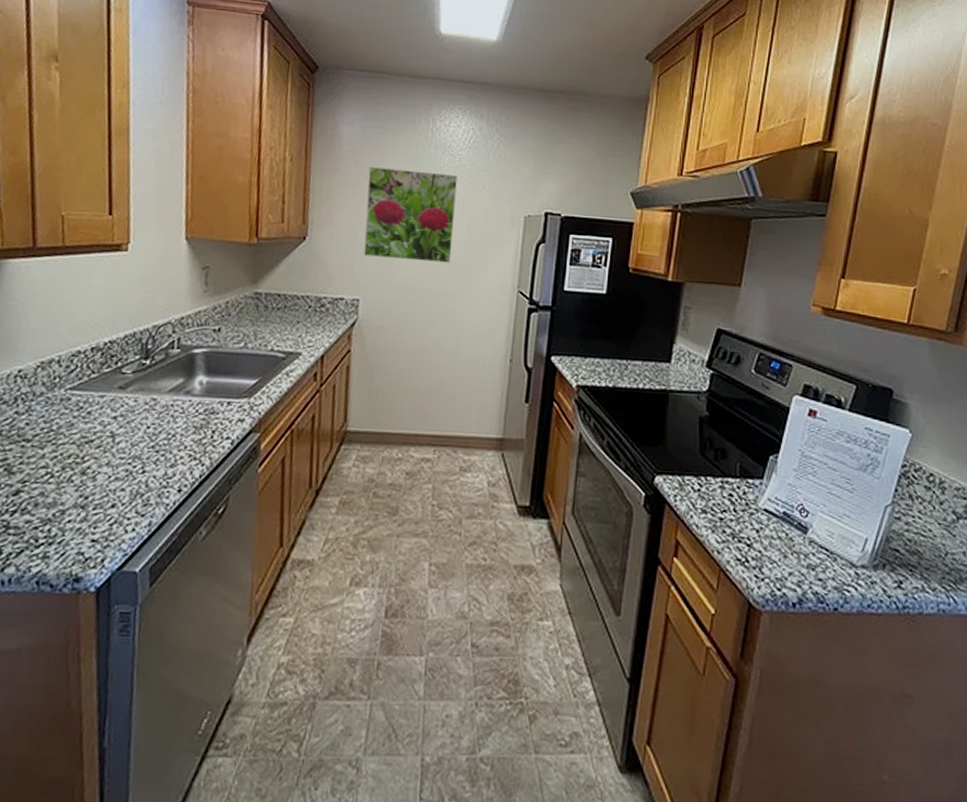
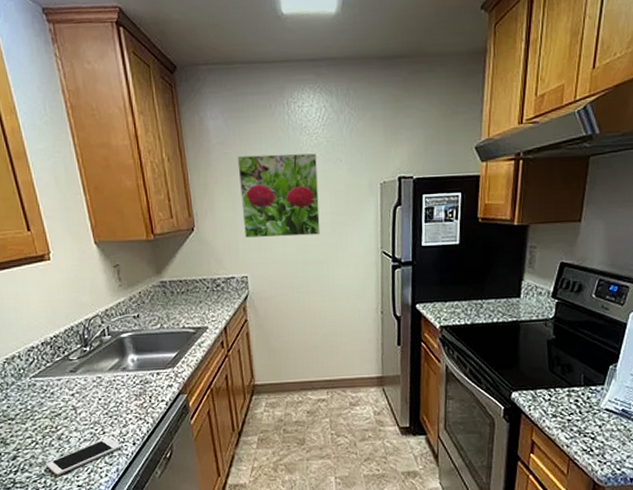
cell phone: none [56,478,162,524] -> present [45,437,122,476]

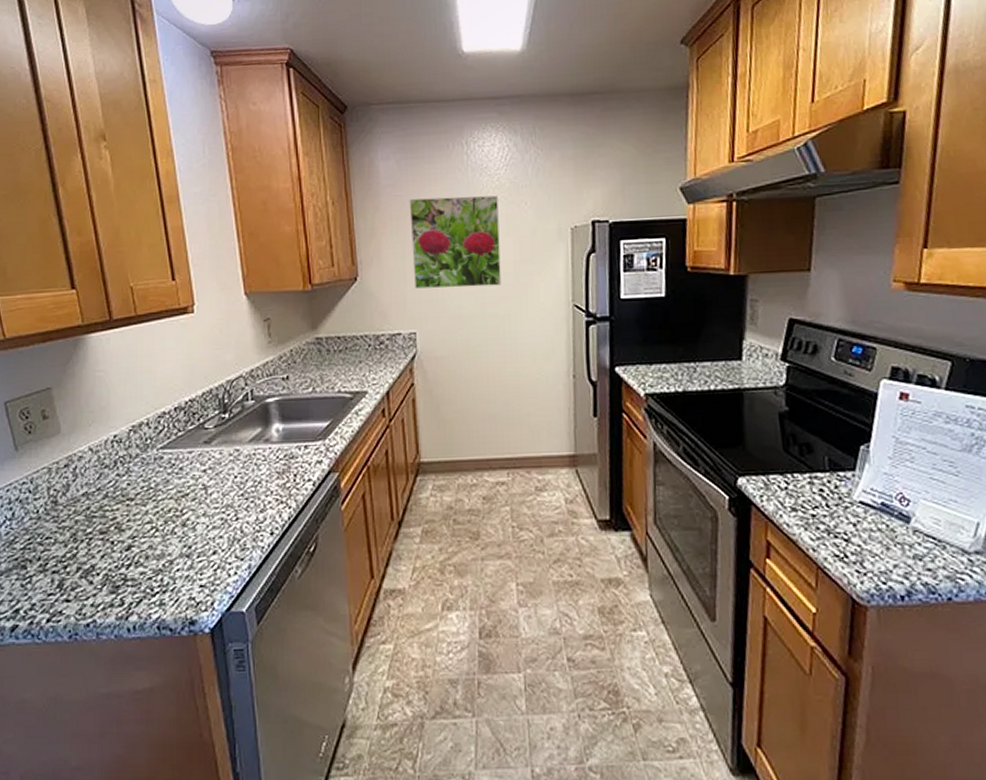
cell phone: present [45,437,122,476] -> none [164,524,257,572]

